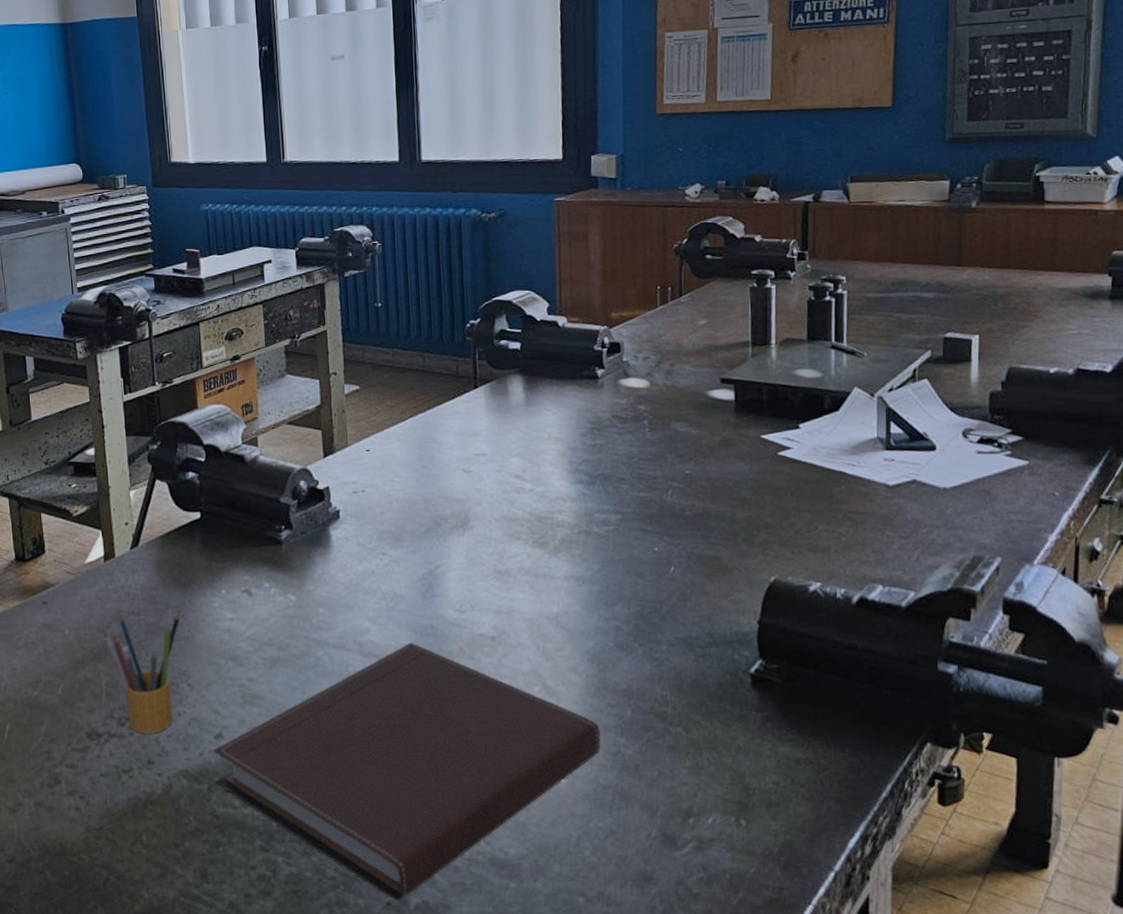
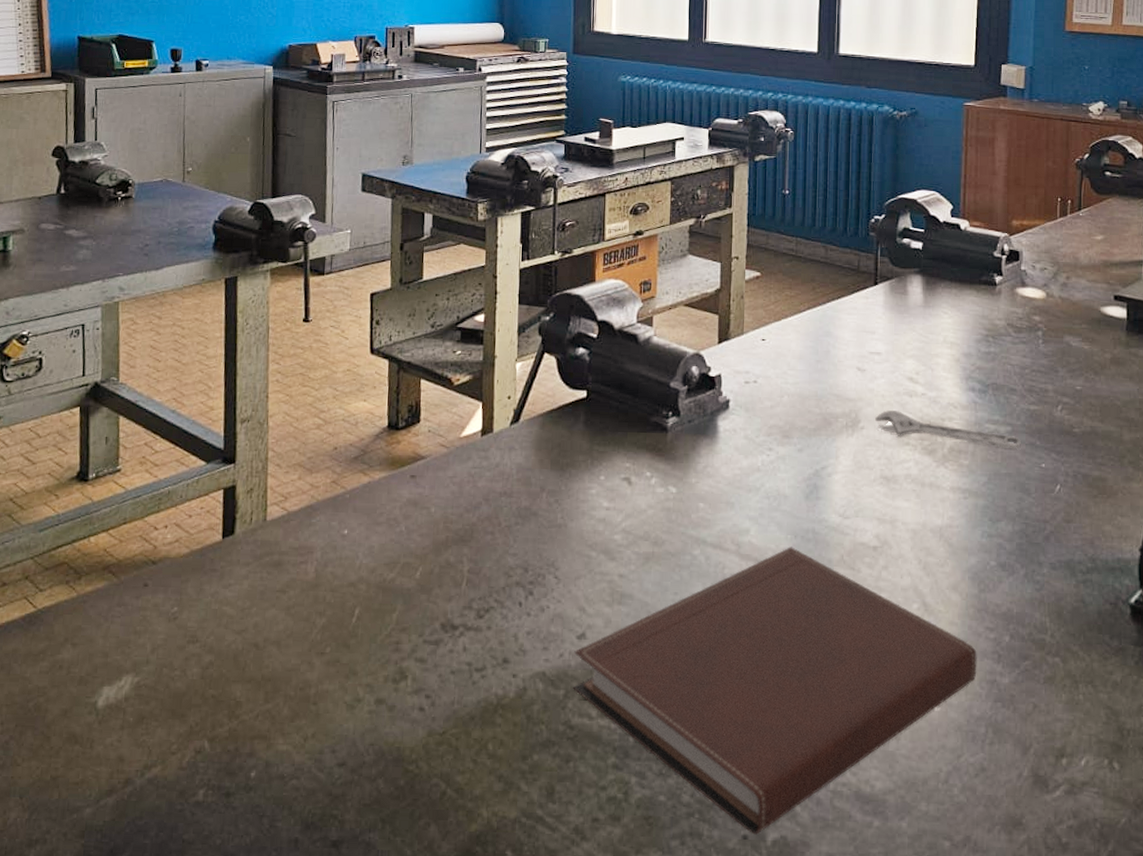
pencil box: present [102,611,181,734] -> none [471,492,555,629]
adjustable wrench: none [485,508,632,536] -> present [875,410,1021,450]

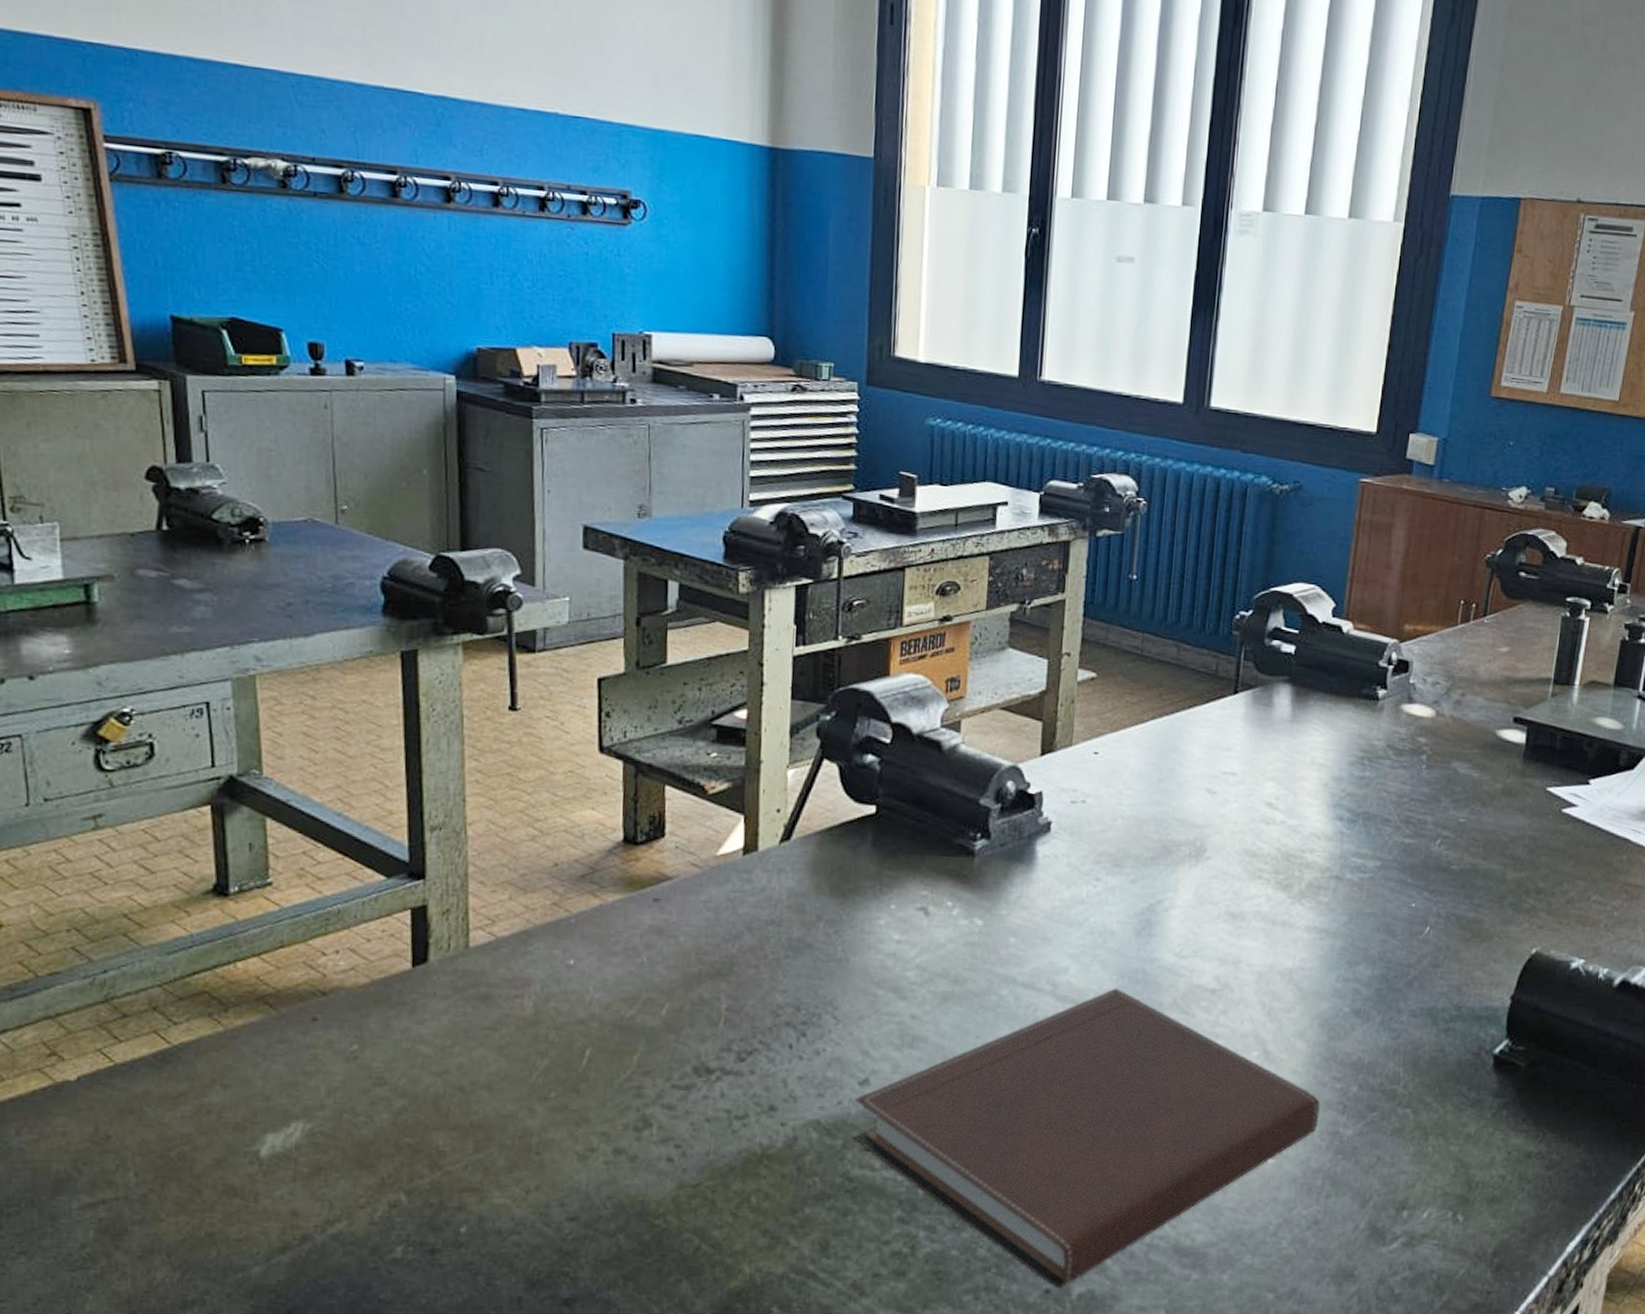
adjustable wrench: present [875,410,1021,450] -> none [1224,839,1390,887]

